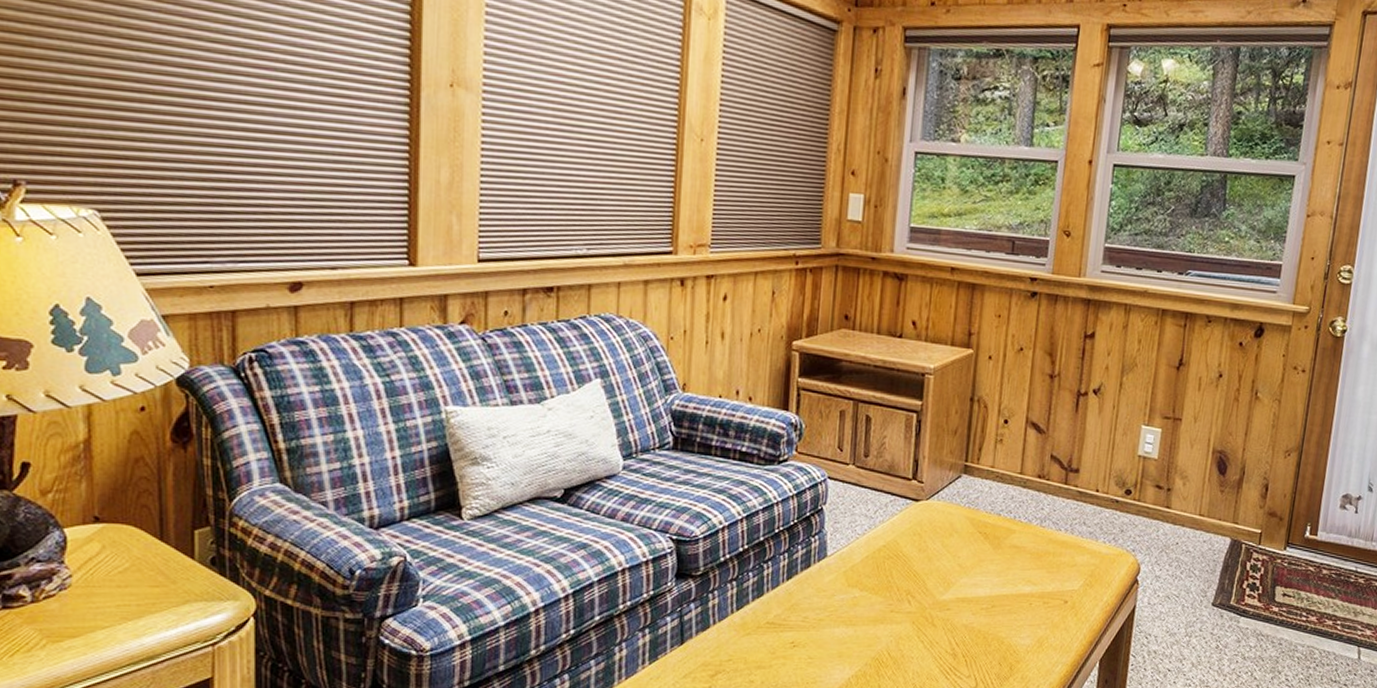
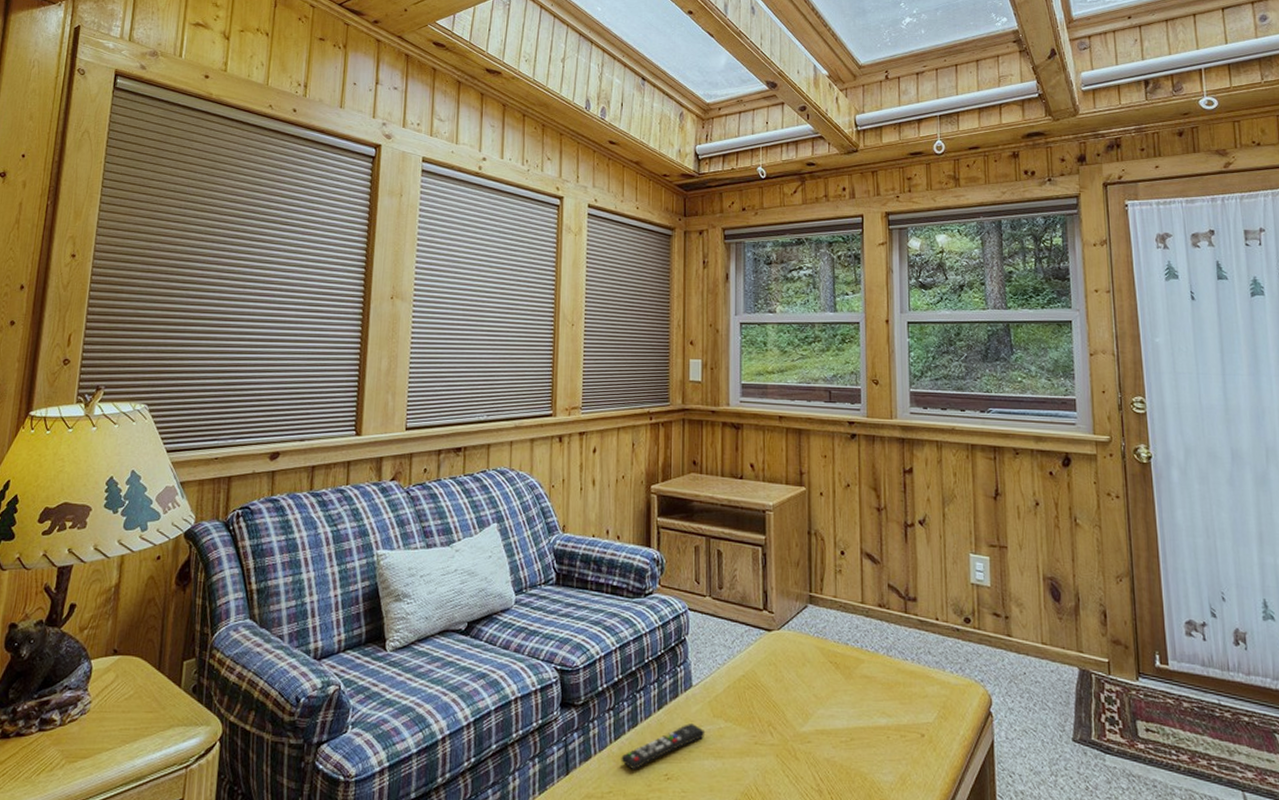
remote control: none [743,592,838,639] -> present [621,722,706,771]

